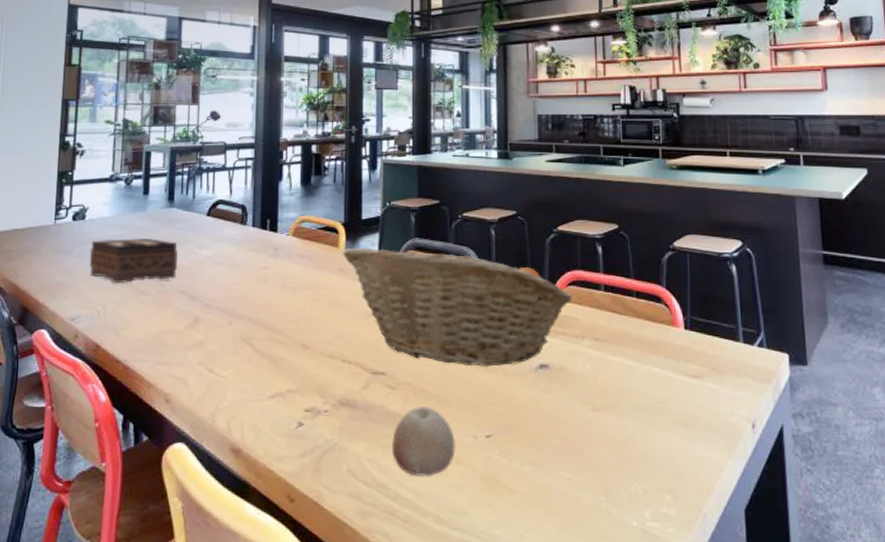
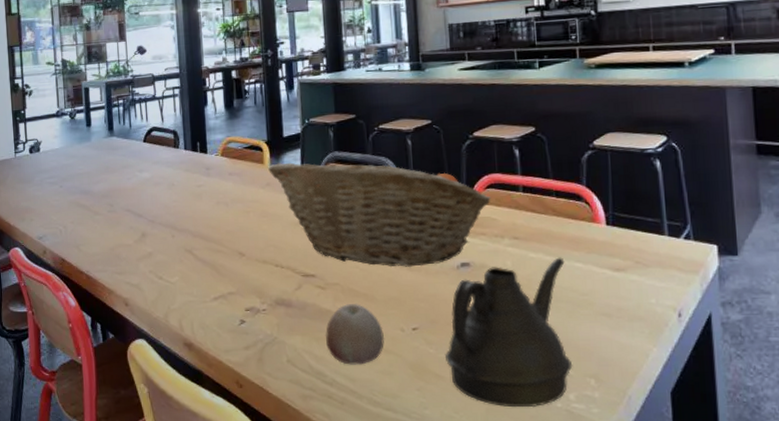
tissue box: present [90,237,178,284] -> none [47,165,123,206]
teapot: none [518,361,649,527] -> present [444,257,573,408]

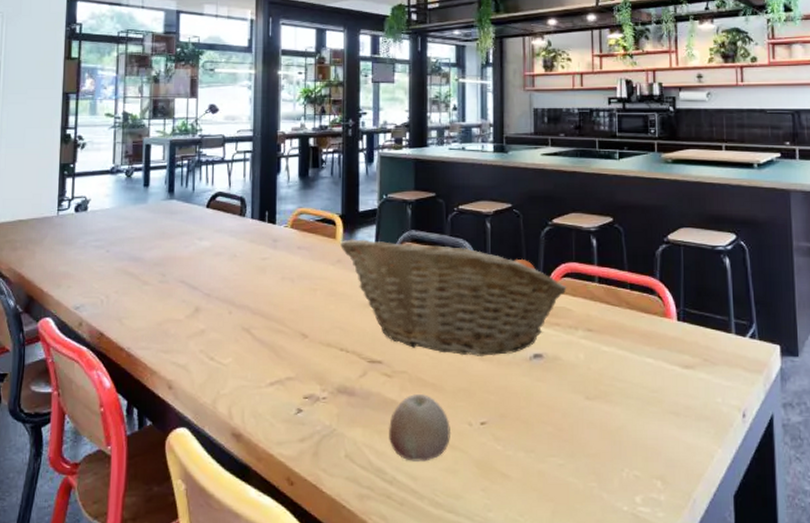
teapot: present [444,257,573,408] -> none [512,352,640,511]

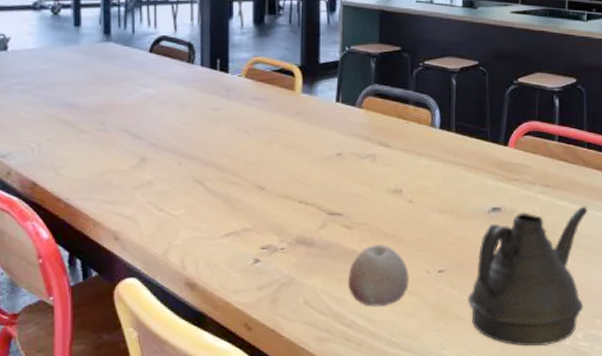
fruit basket: present [340,239,567,356] -> none [299,91,528,209]
teapot: none [512,352,640,511] -> present [467,206,588,347]

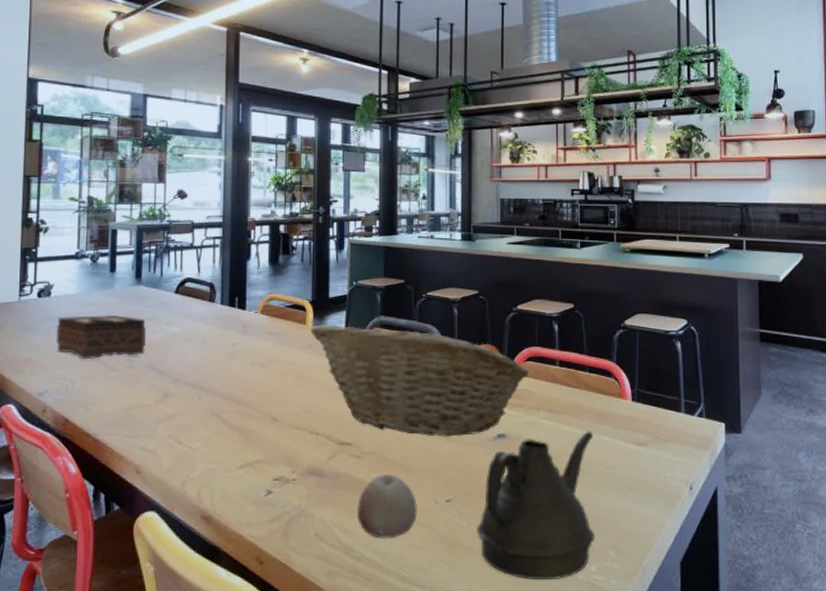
tissue box: none [17,72,118,121] -> present [57,314,146,360]
fruit basket: none [299,91,528,209] -> present [310,324,530,437]

